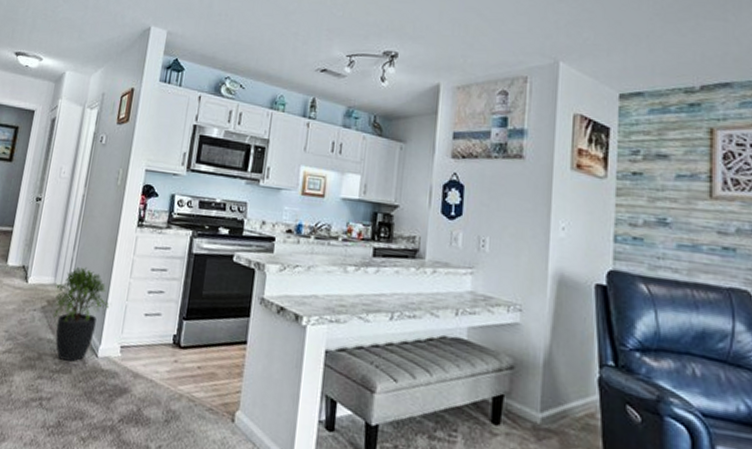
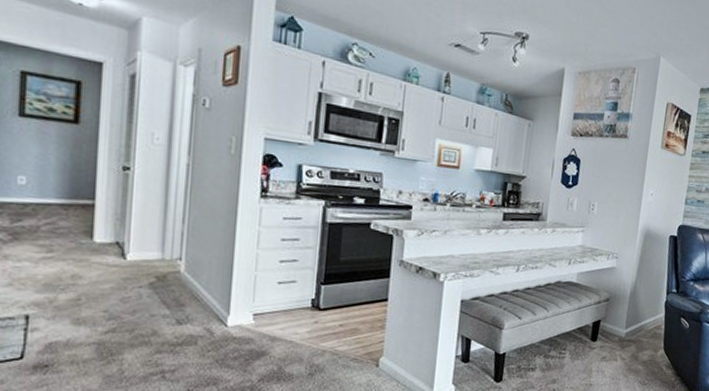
potted plant: present [52,266,111,362] -> none [163,240,238,334]

